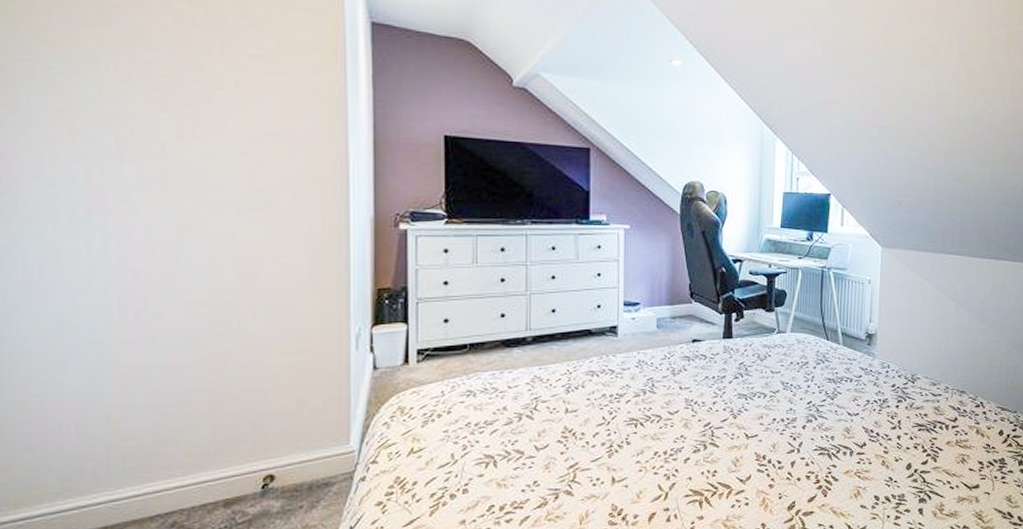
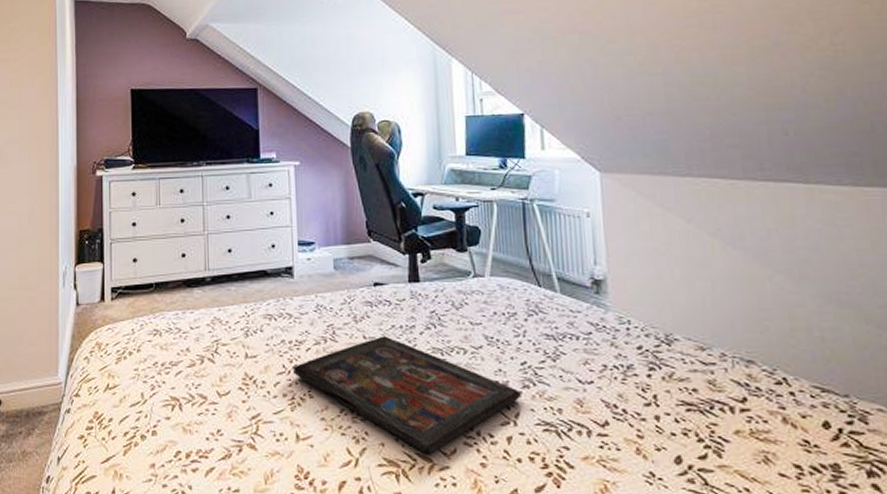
decorative tray: none [613,386,805,483] -> present [293,336,521,455]

